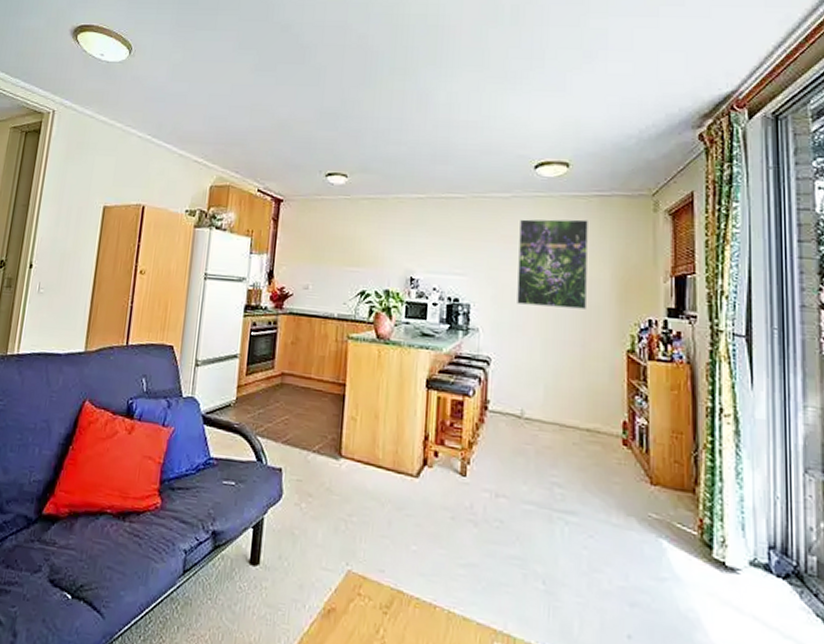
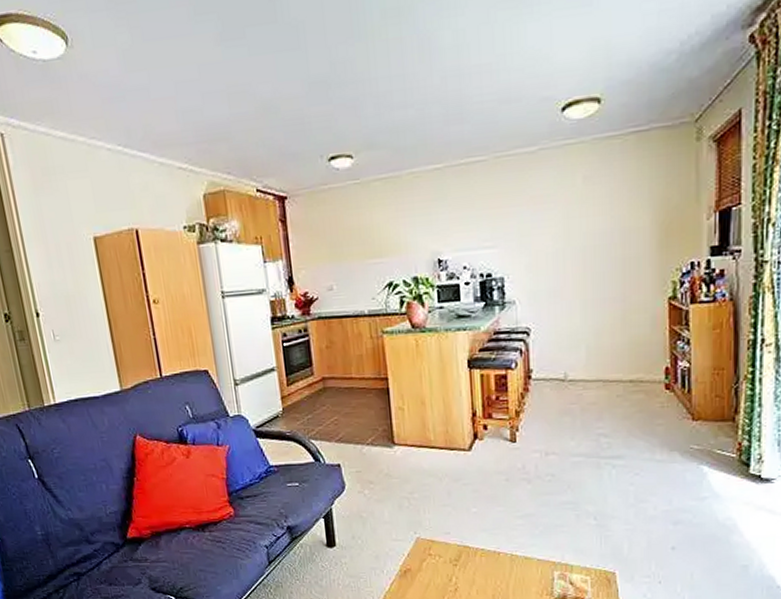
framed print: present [517,219,588,309] -> none [550,163,627,268]

